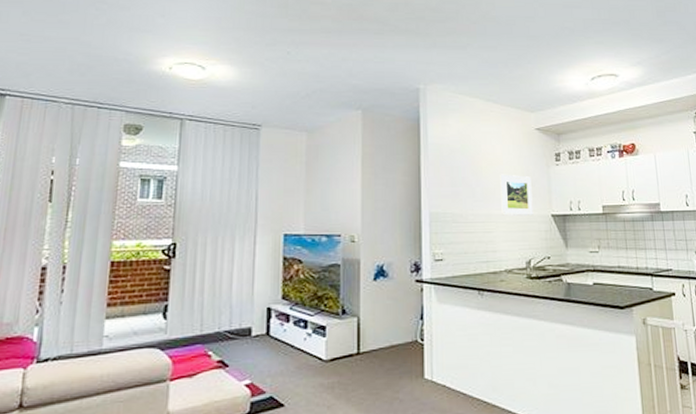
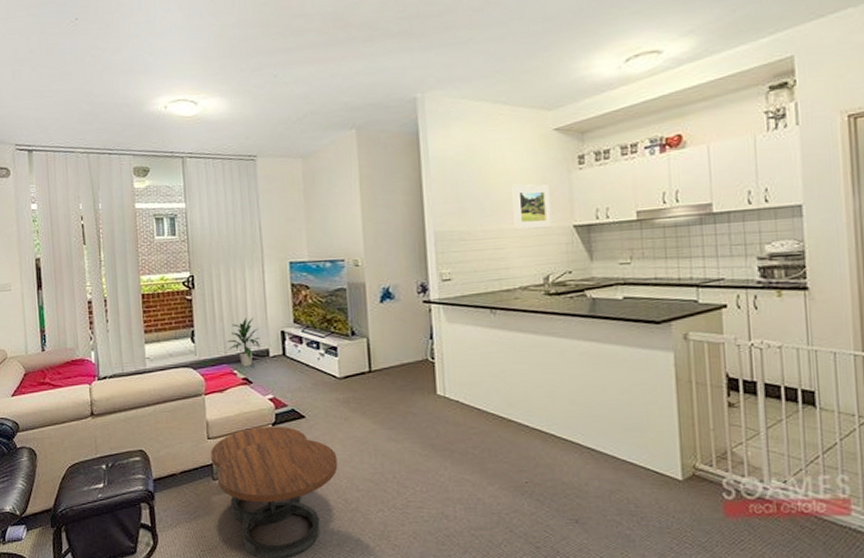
indoor plant: none [204,292,245,347] -> present [227,317,262,366]

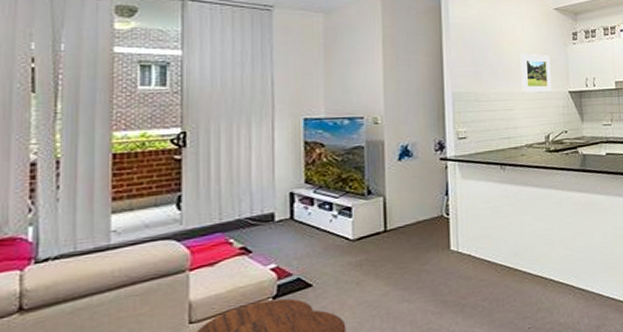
indoor plant: present [227,317,262,366] -> none [223,178,267,234]

